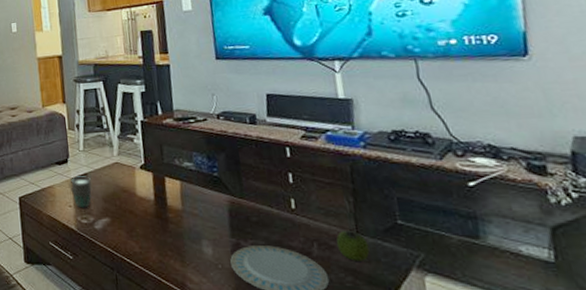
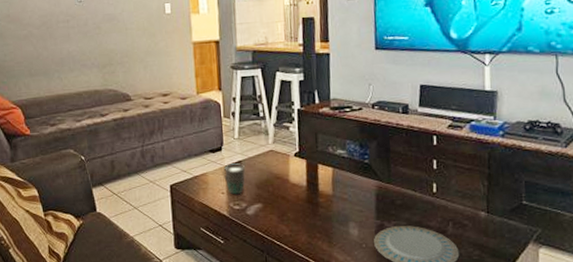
apple: present [336,229,370,261] -> none [469,210,497,237]

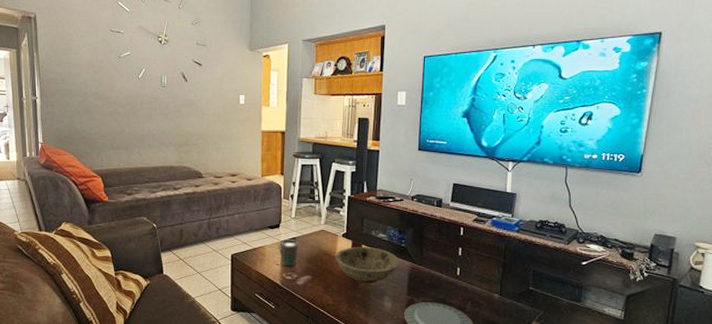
bowl: none [289,166,363,209] -> present [336,247,399,284]

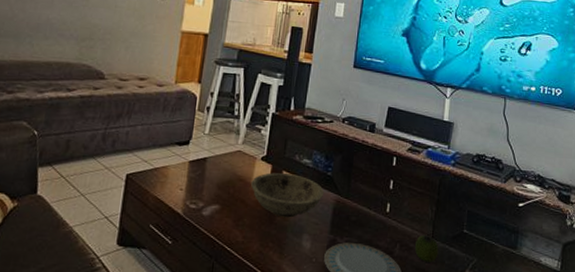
mug: present [278,239,298,267] -> none [184,159,209,193]
apple: none [484,292,507,316] -> present [414,234,439,262]

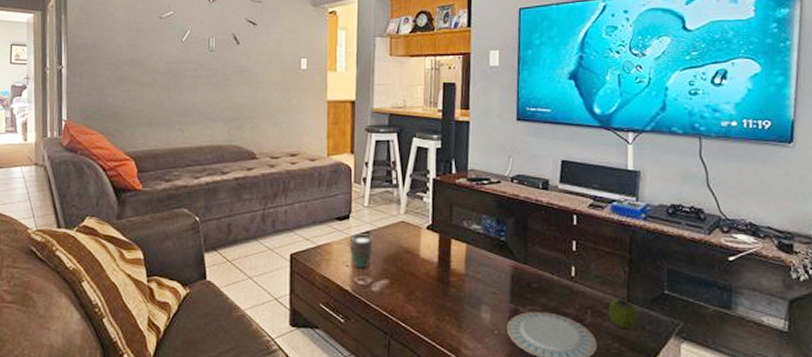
mug: none [184,159,209,193] -> present [348,234,373,269]
bowl: present [251,172,324,218] -> none [419,242,498,289]

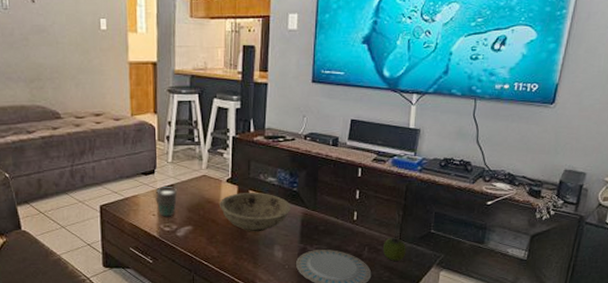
bowl: none [419,242,498,289] -> present [220,193,291,232]

